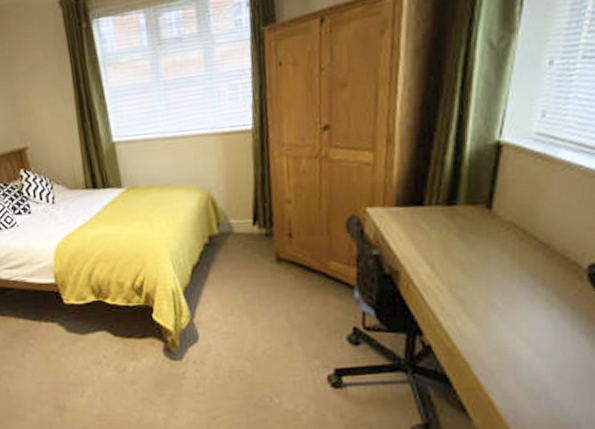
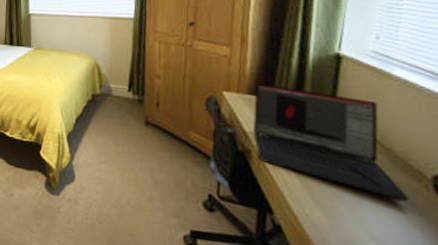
laptop: none [401,191,564,298] -> present [253,84,411,202]

